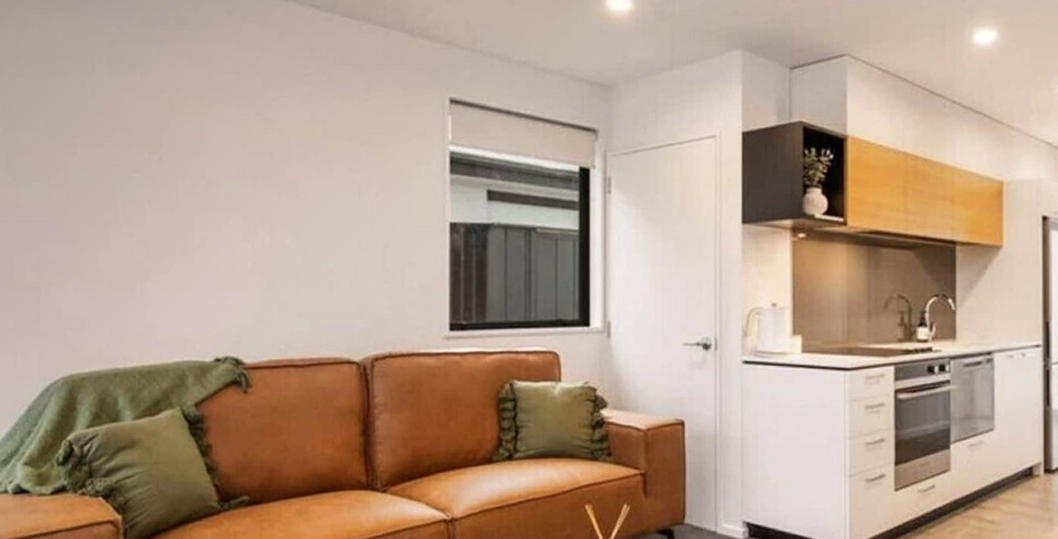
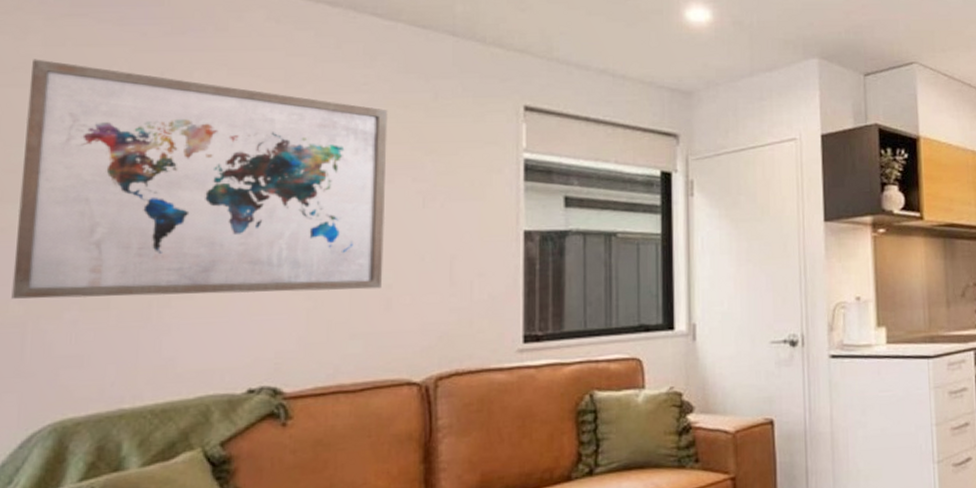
wall art: none [27,50,326,273] -> present [11,59,388,299]

